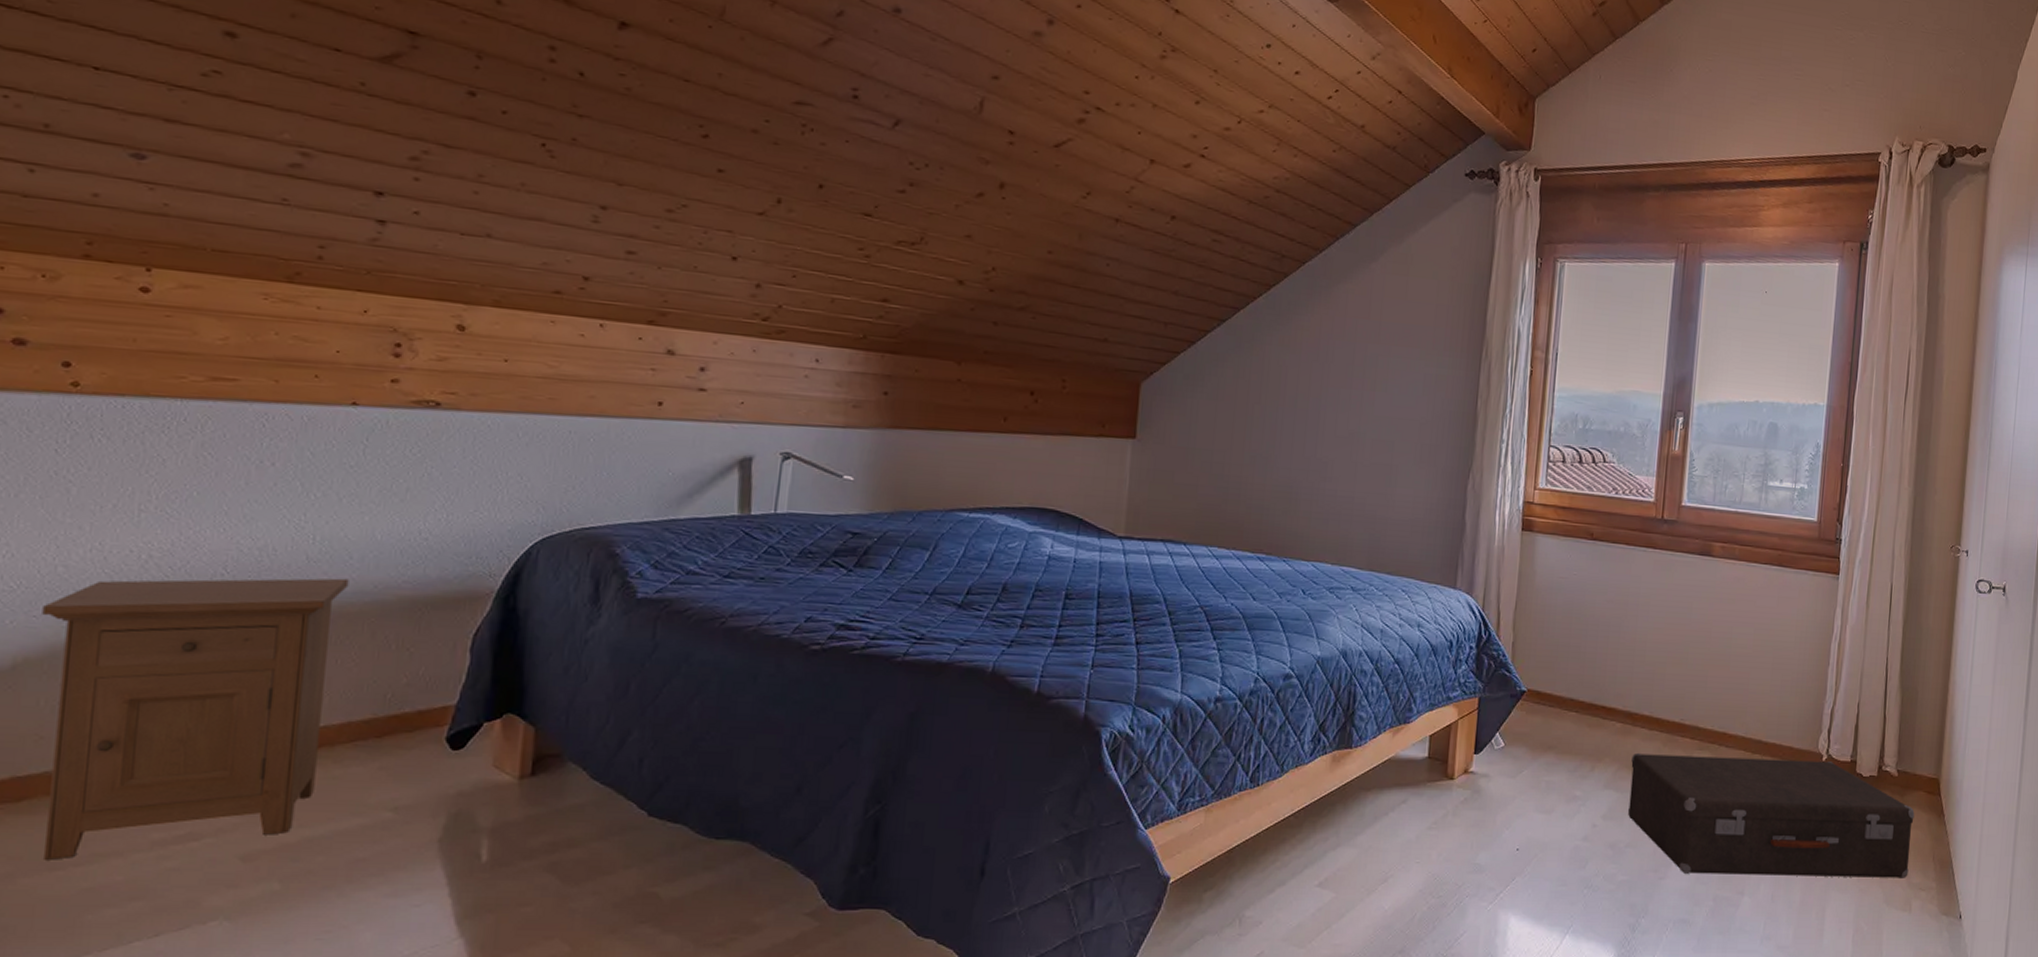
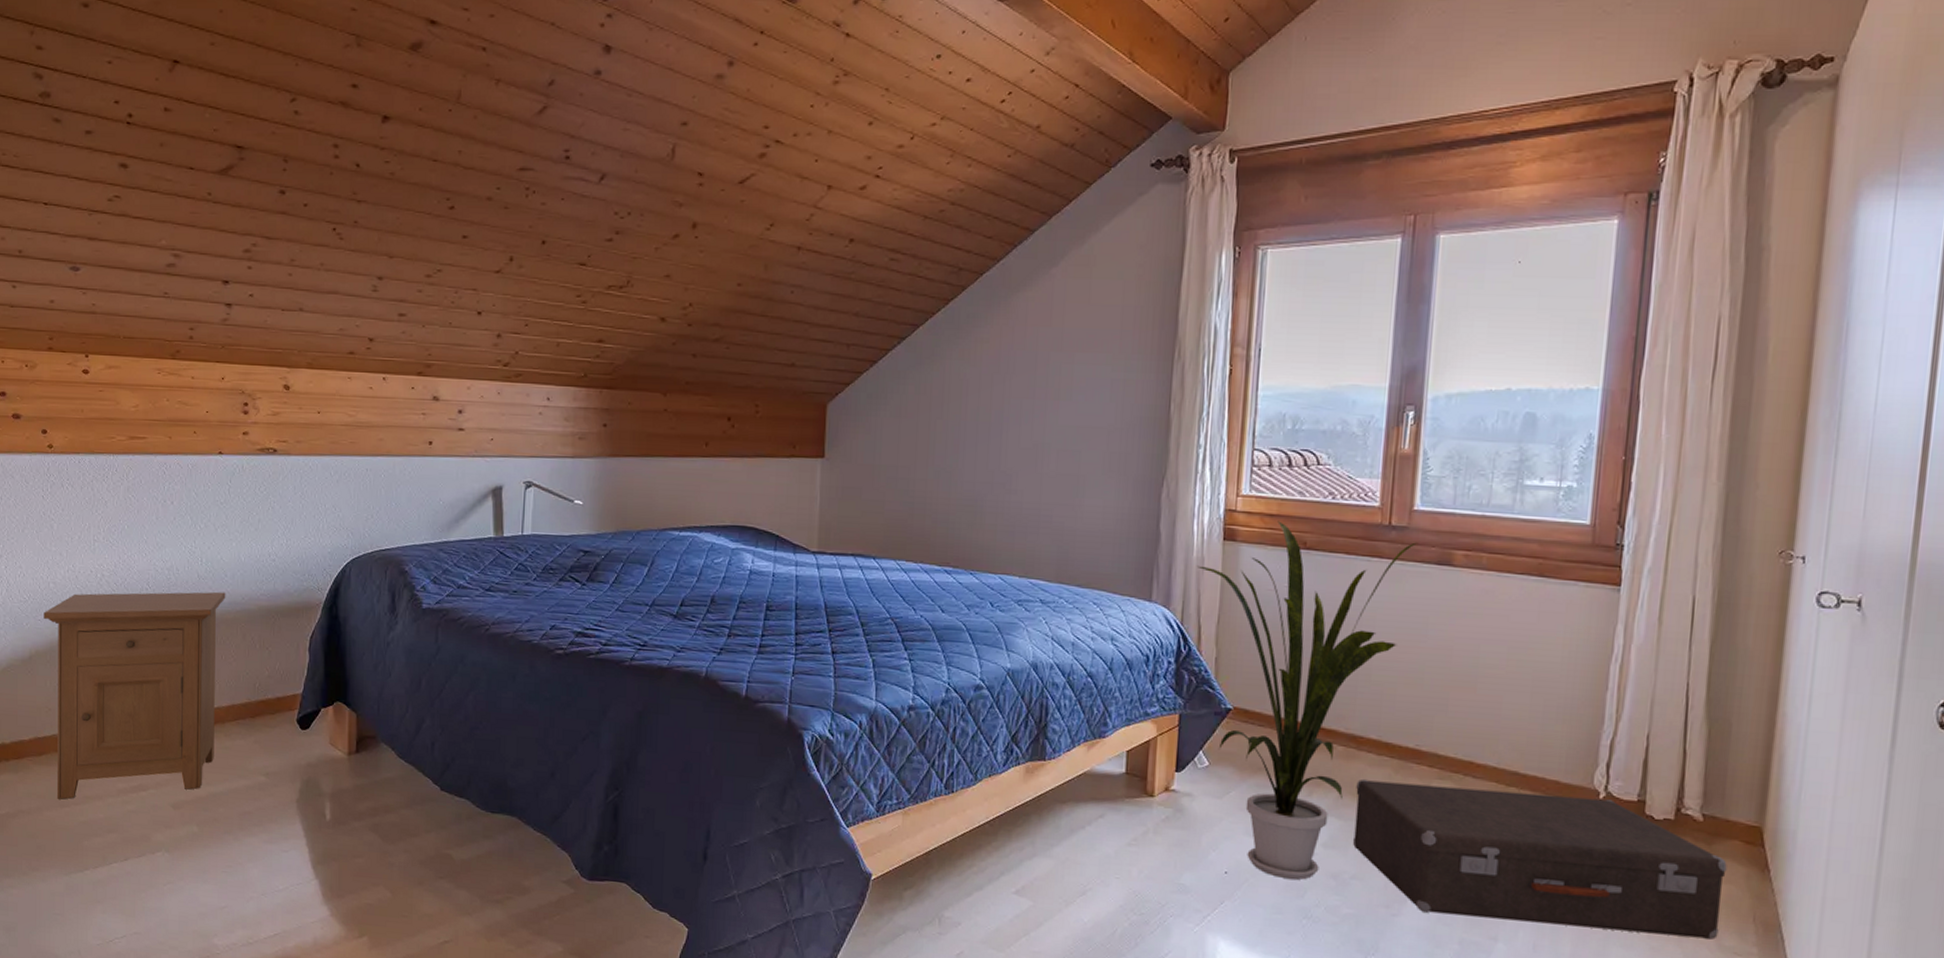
house plant: none [1497,513,1685,852] -> present [1196,521,1419,880]

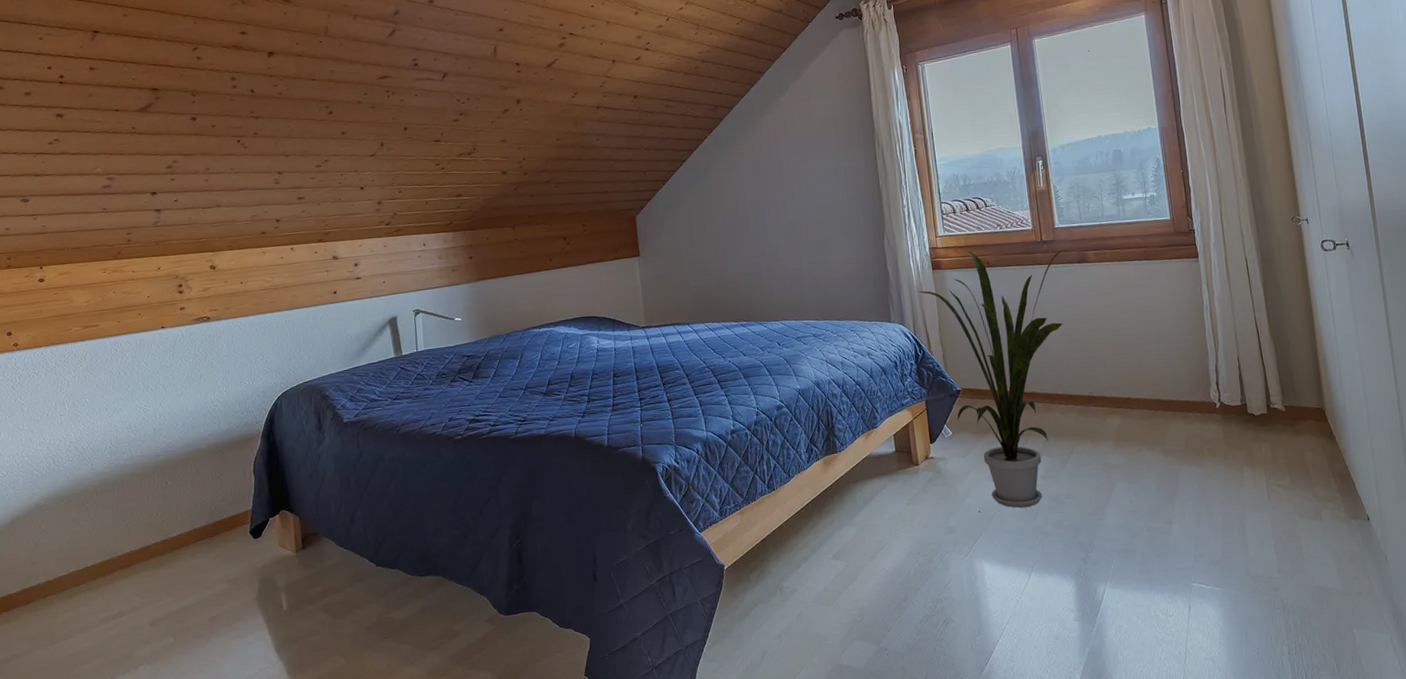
nightstand: present [44,591,226,800] -> none [21,438,182,638]
suitcase: present [1353,778,1727,941] -> none [1055,407,1313,513]

